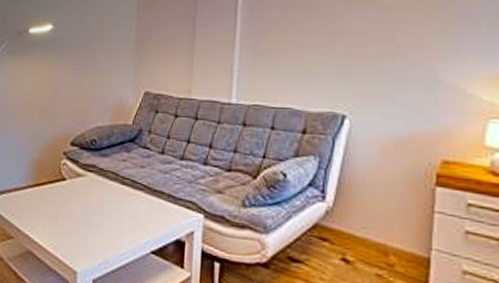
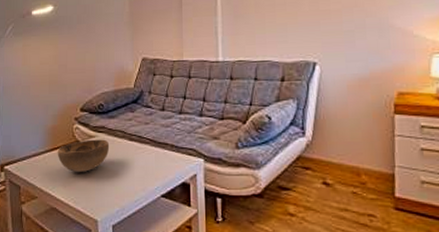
decorative bowl: none [40,178,99,216] -> present [57,139,110,173]

